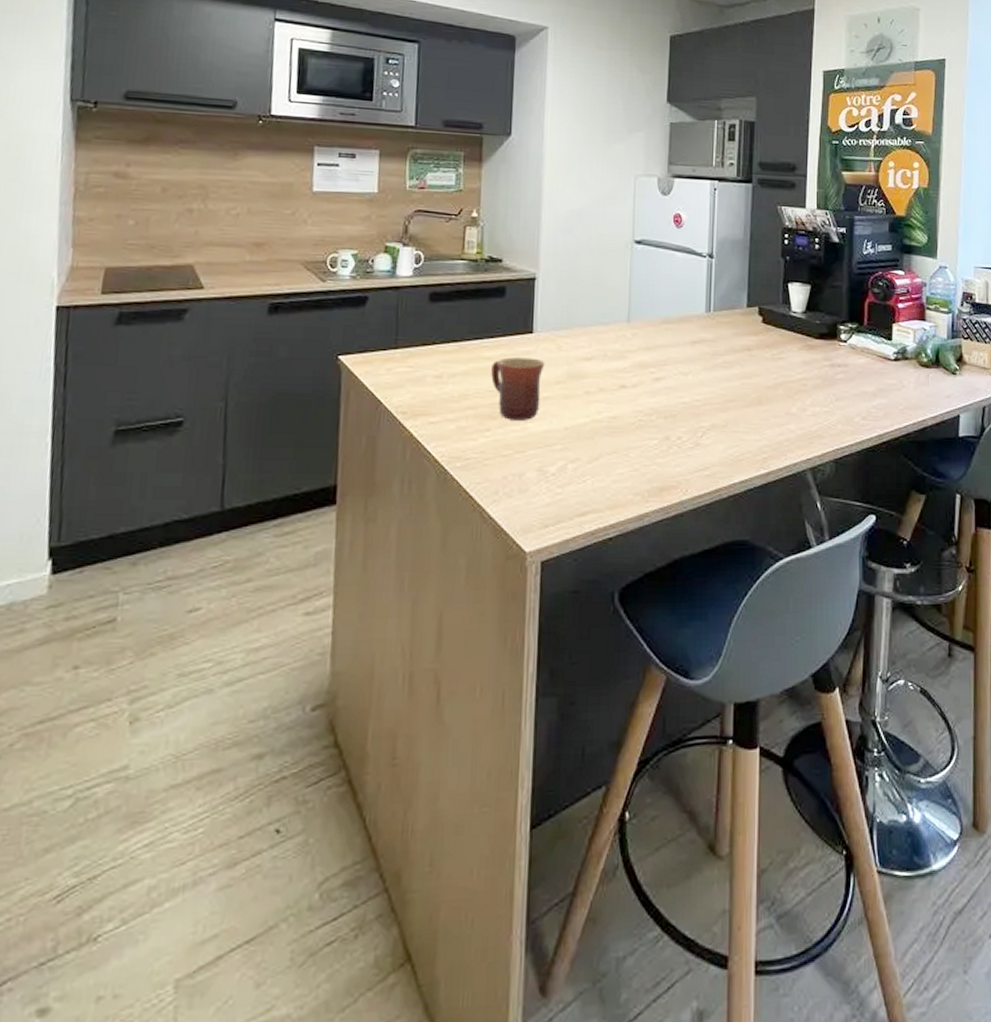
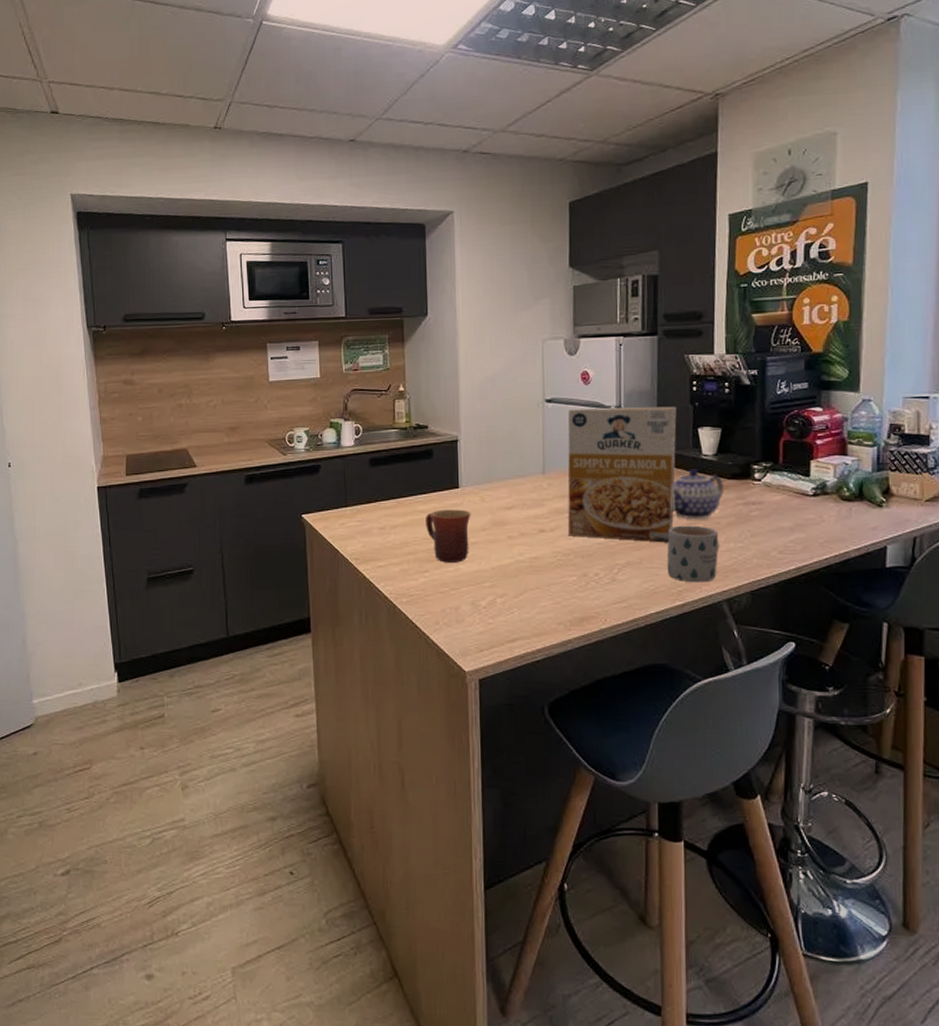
cereal box: none [652,252,768,405] -> present [567,406,677,543]
mug: none [752,386,805,449] -> present [666,525,719,583]
teapot: none [760,326,811,381] -> present [672,469,724,520]

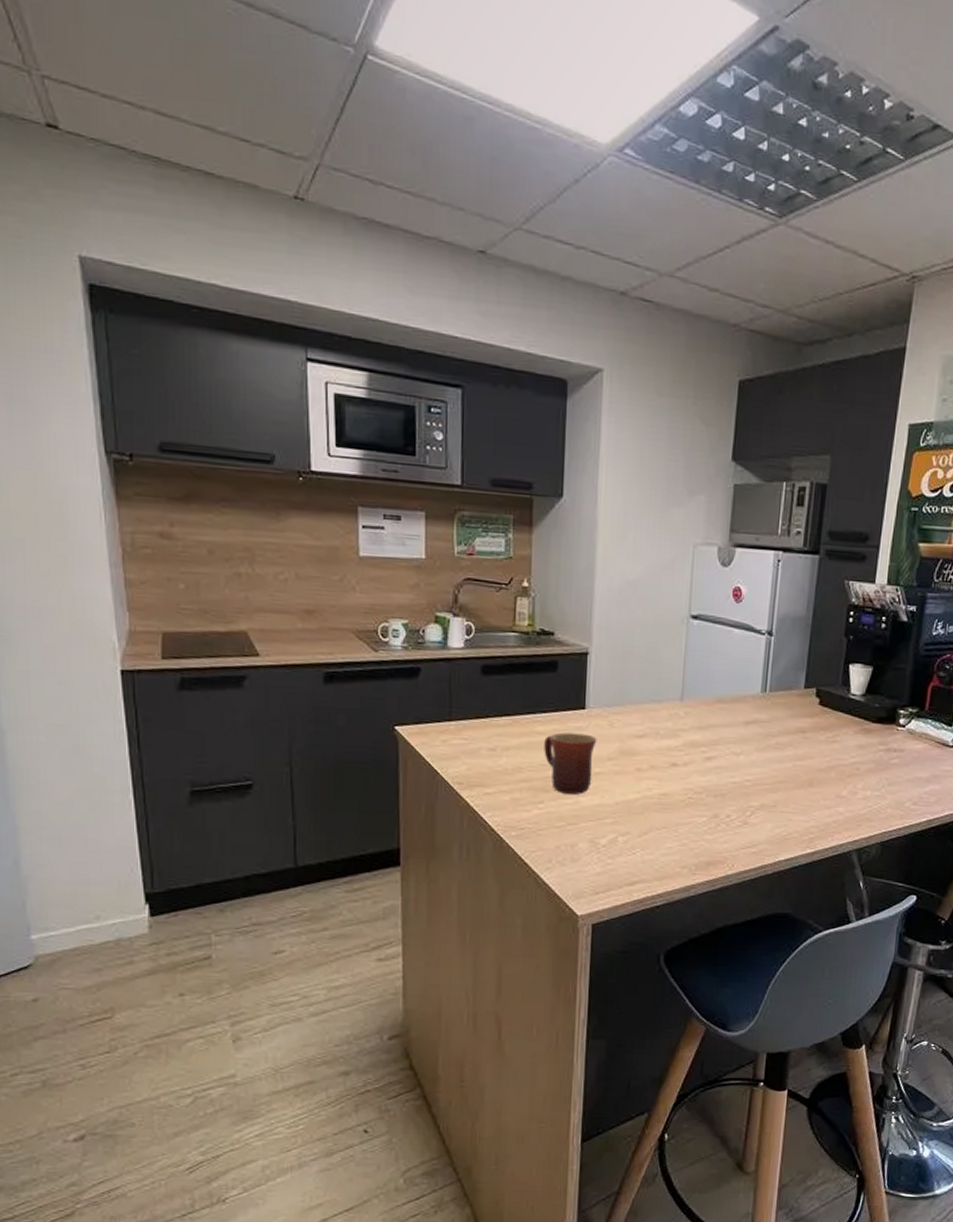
cereal box: present [567,406,677,543] -> none [703,628,830,787]
mug: present [666,525,719,583] -> none [801,768,857,831]
teapot: present [672,469,724,520] -> none [813,708,868,764]

